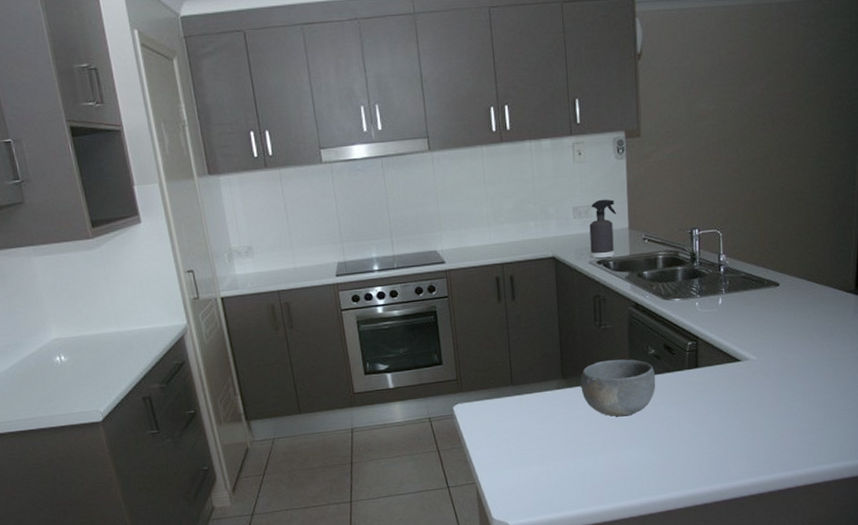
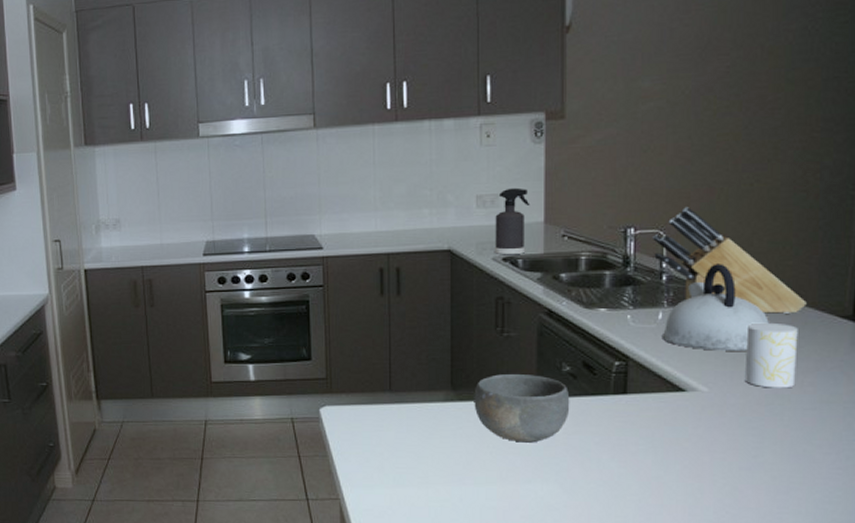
knife block: none [712,209,823,292] -> present [653,207,807,314]
kettle: none [722,255,798,327] -> present [661,264,769,351]
cup: none [782,300,818,353] -> present [744,322,798,388]

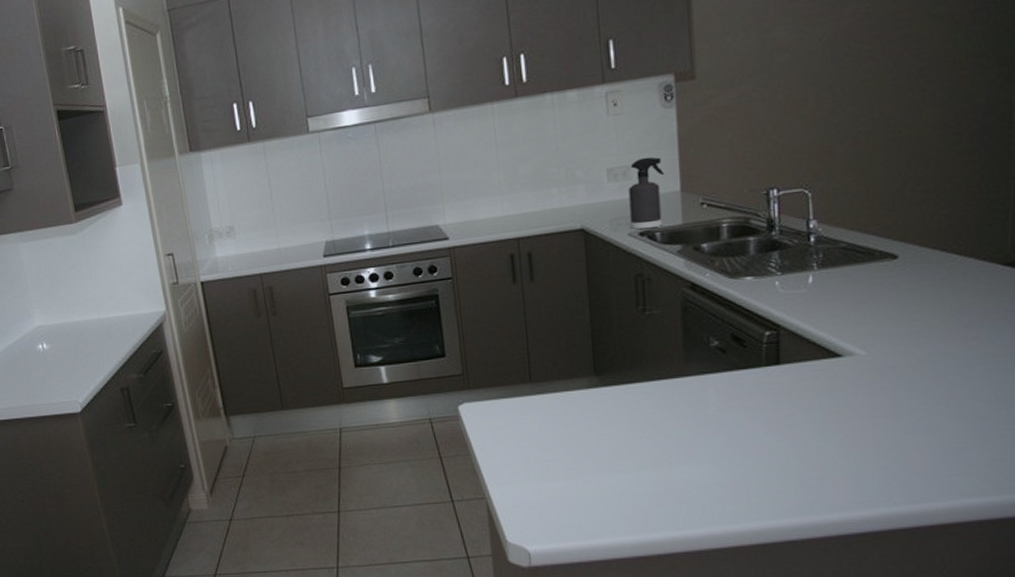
bowl: present [474,374,570,443] -> none [618,352,721,424]
knife block: present [653,207,807,314] -> none [797,162,966,267]
kettle: present [661,264,769,351] -> none [813,219,927,312]
cup: present [744,322,798,388] -> none [903,276,959,346]

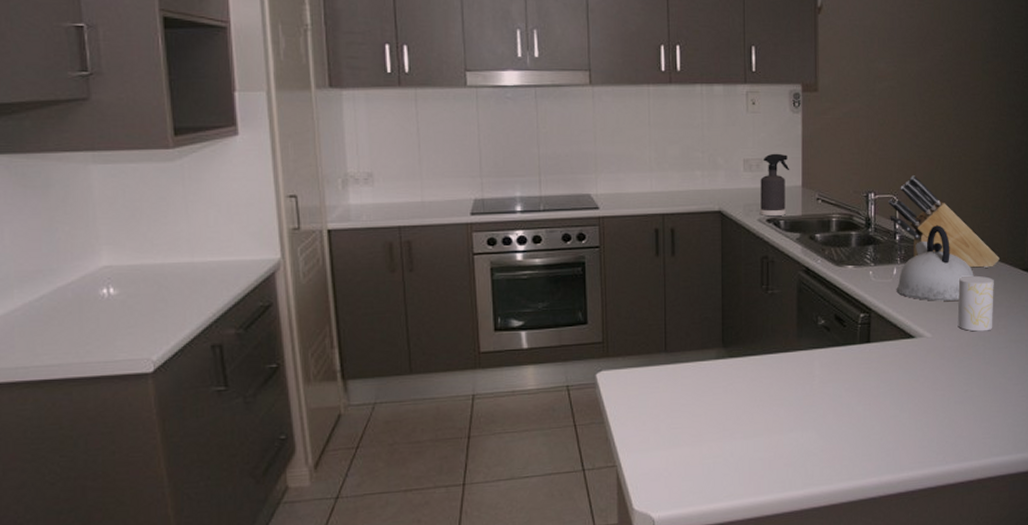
knife block: none [797,162,966,267] -> present [888,175,999,268]
kettle: none [813,219,927,312] -> present [896,225,974,301]
cup: none [903,276,959,346] -> present [957,275,994,332]

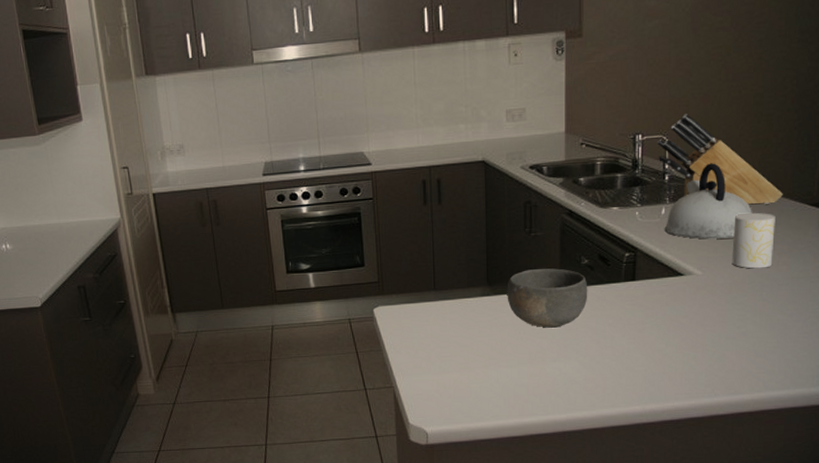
bowl: none [743,329,825,394] -> present [507,268,588,328]
spray bottle: present [759,153,790,217] -> none [522,101,553,164]

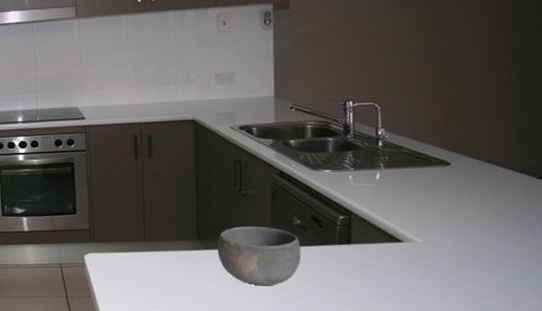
knife block: present [657,114,783,204] -> none [369,83,506,175]
kettle: present [664,163,752,239] -> none [379,132,474,207]
cup: present [731,212,776,269] -> none [454,182,500,240]

